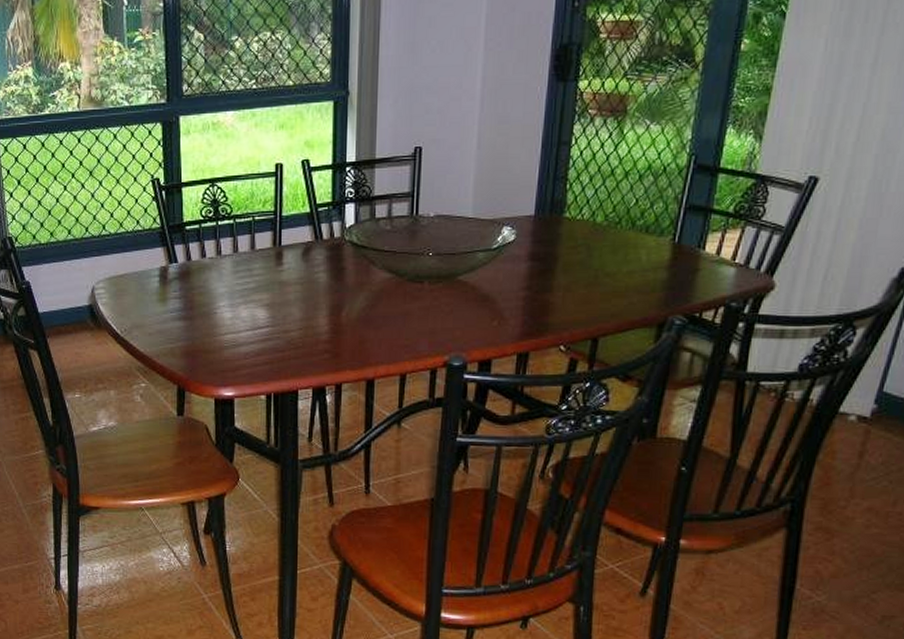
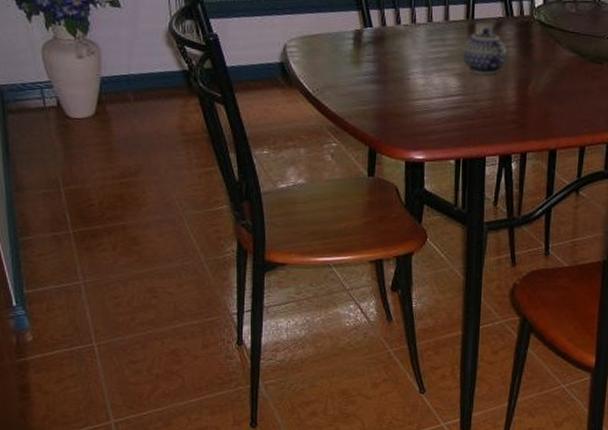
teapot: none [269,254,318,303] -> present [462,28,507,75]

